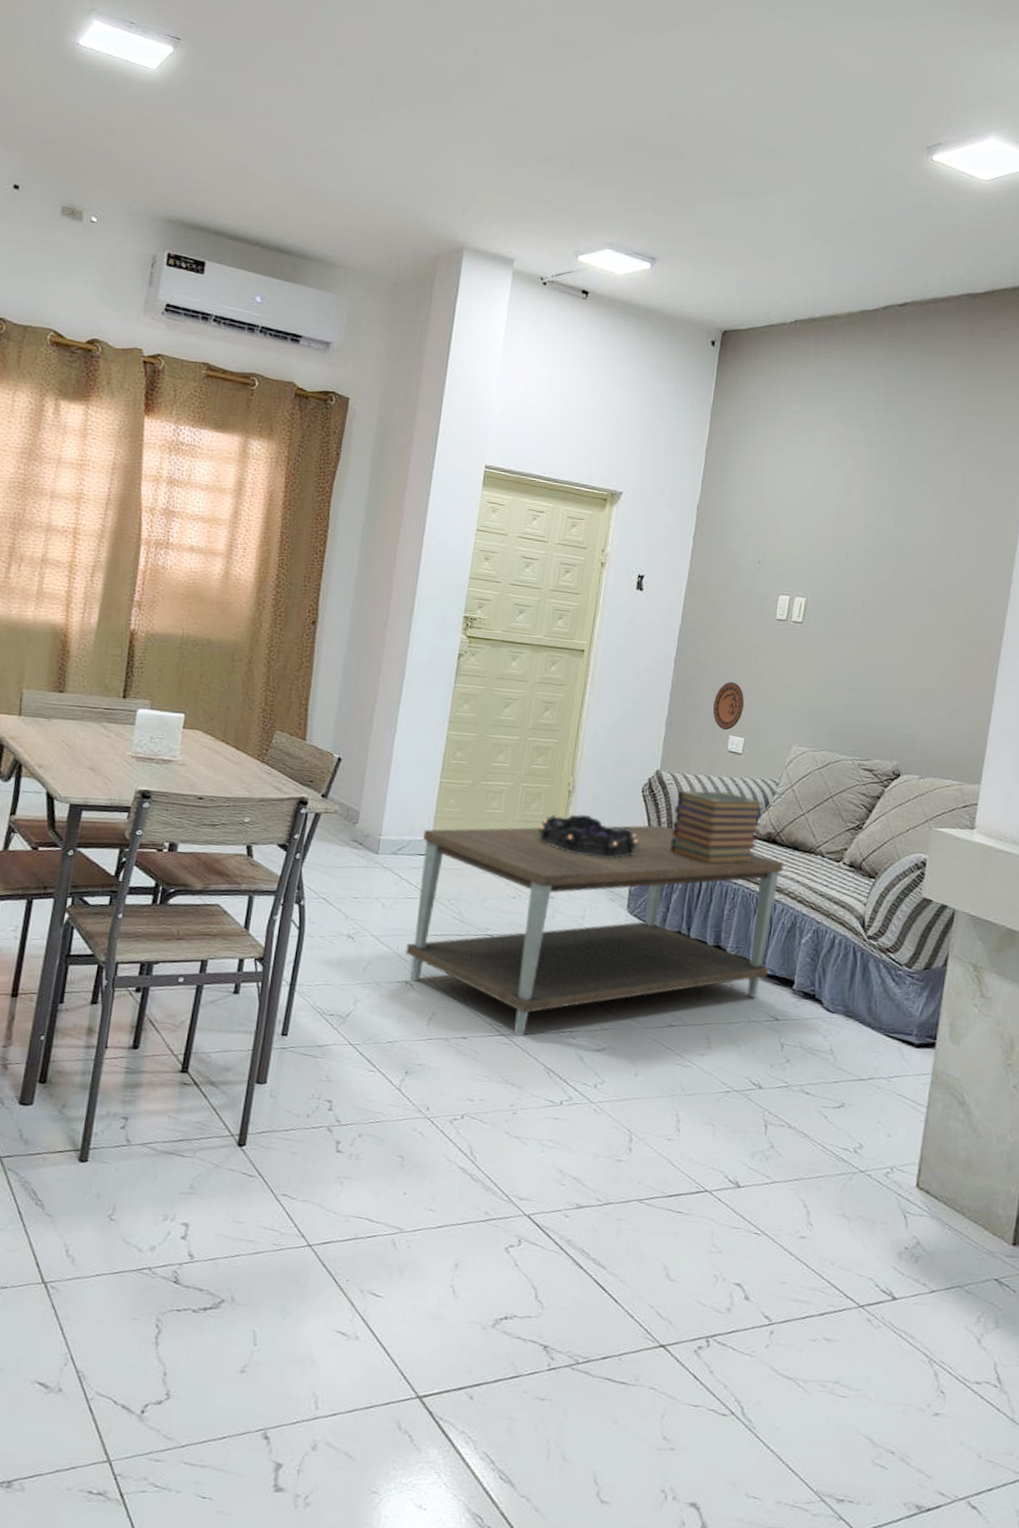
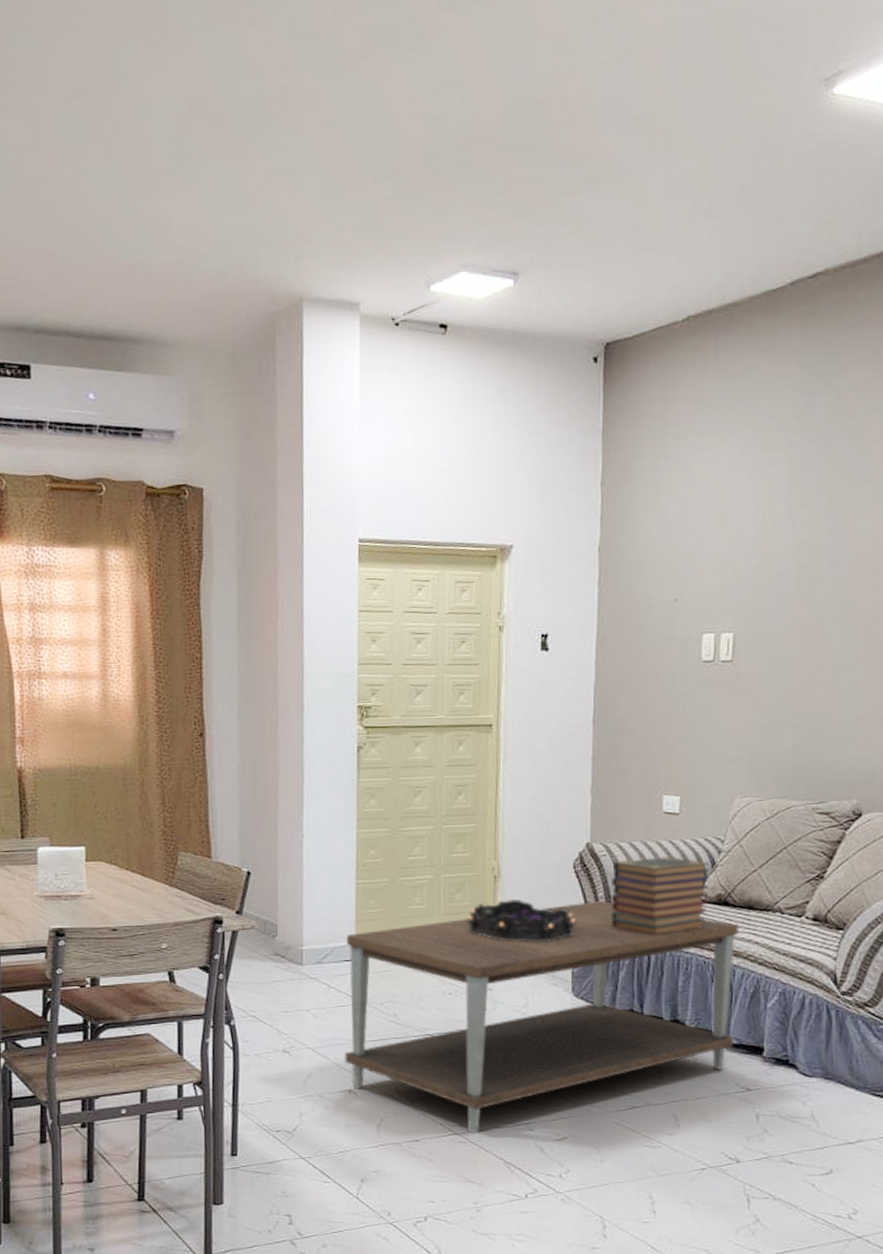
decorative plate: present [713,682,745,731] -> none [642,737,676,791]

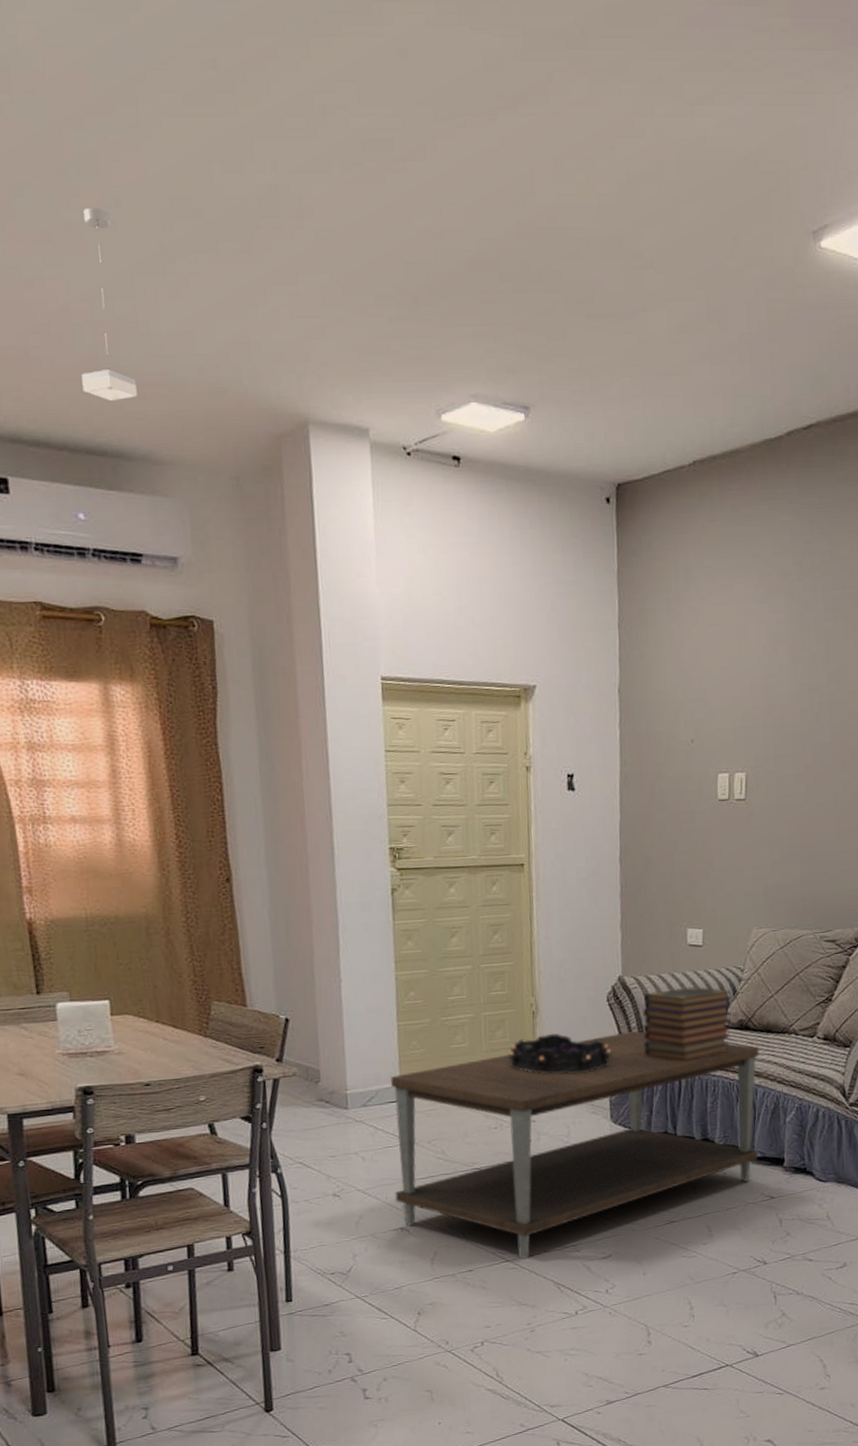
pendant lamp: none [100,119,148,291] -> present [81,207,138,402]

